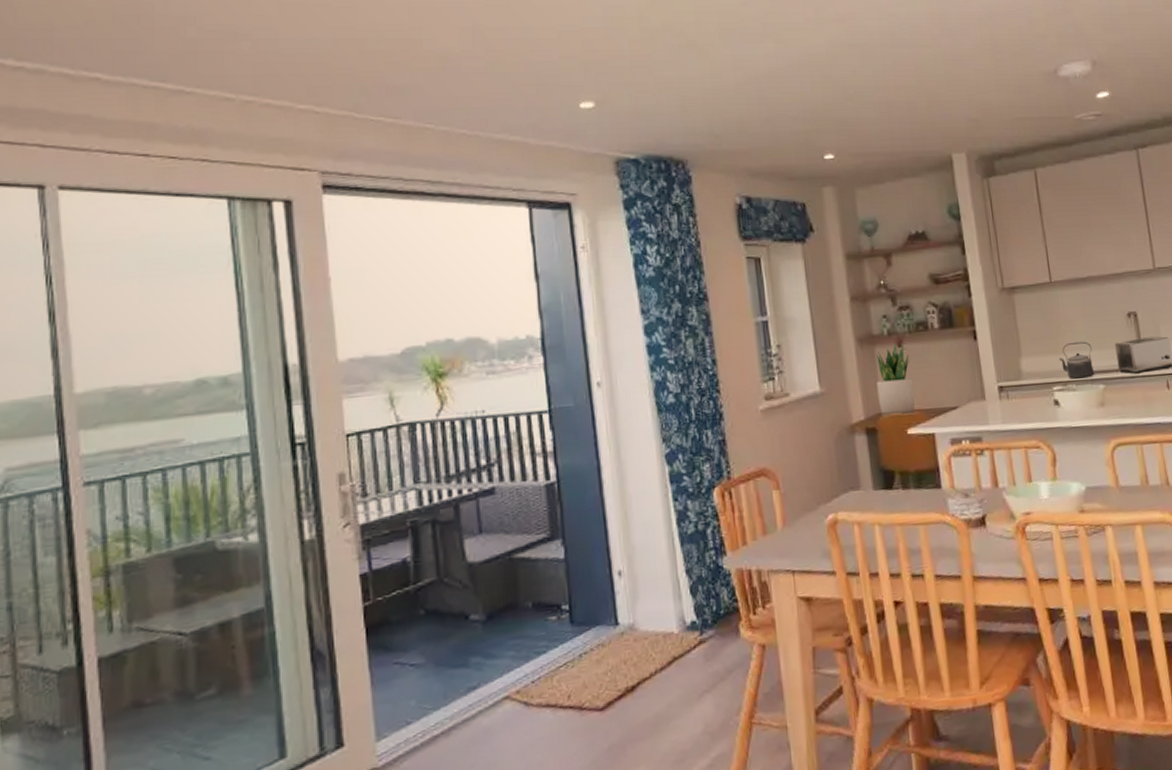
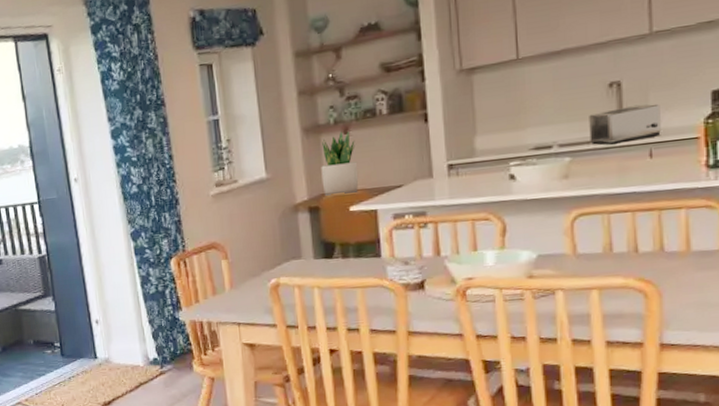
kettle: present [1058,341,1094,379] -> none [519,115,560,154]

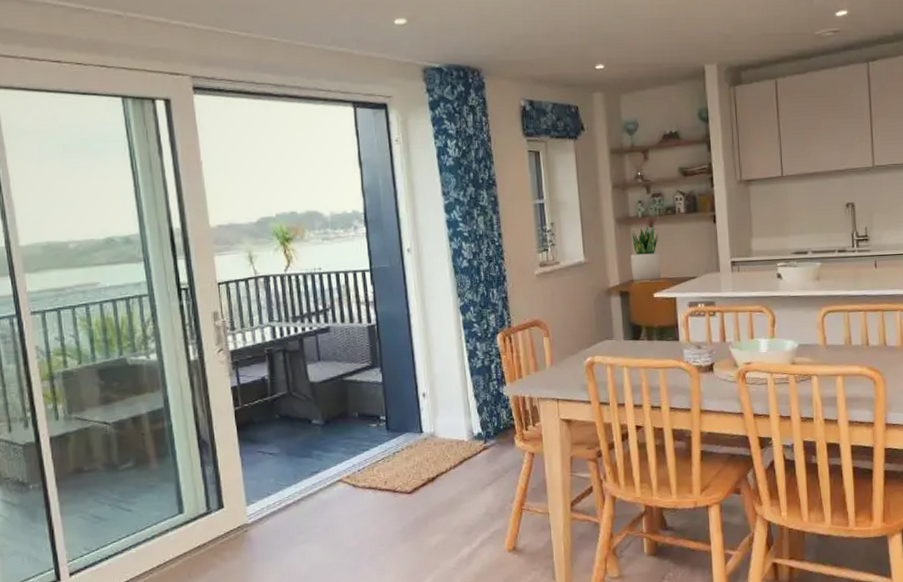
toaster: present [589,103,661,146] -> none [833,223,882,255]

